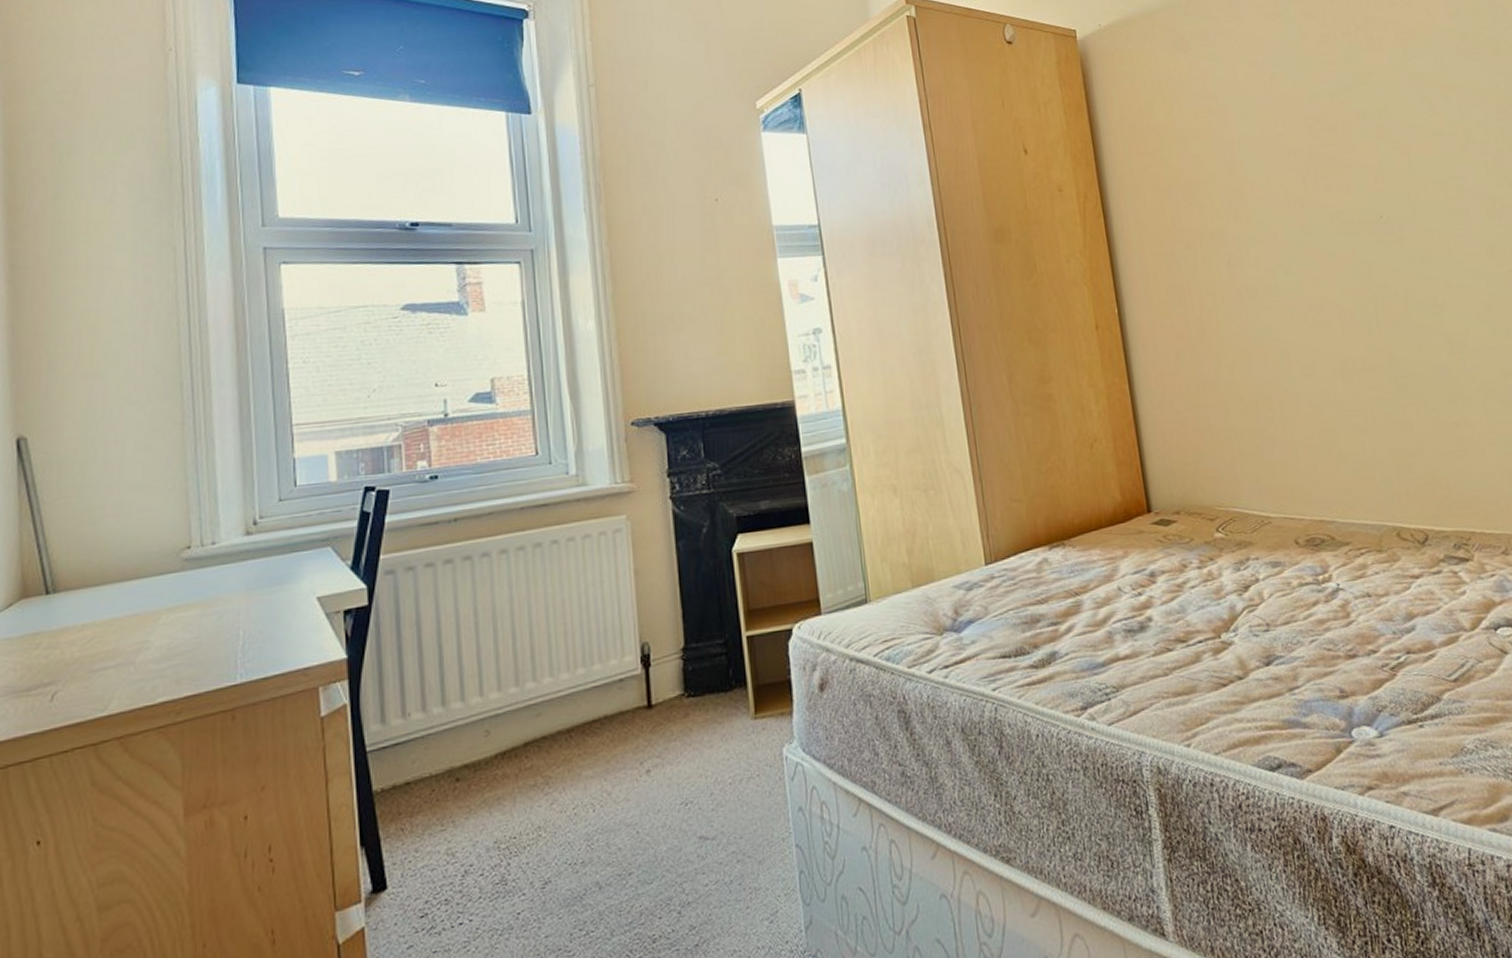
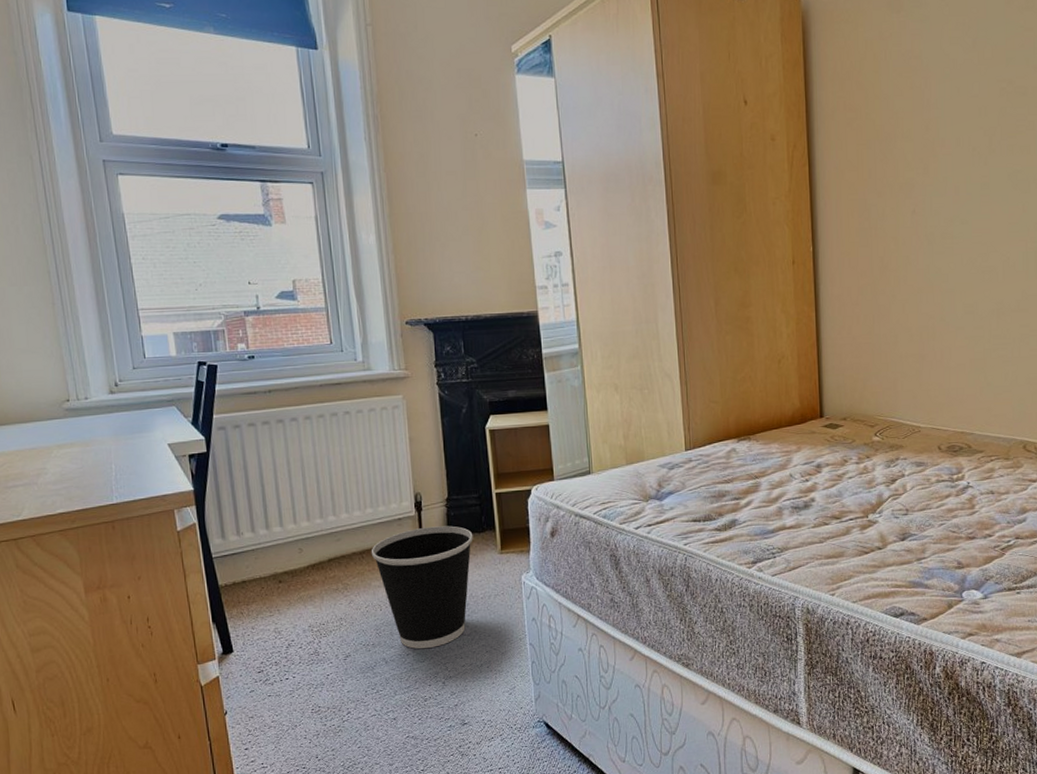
wastebasket: none [582,684,718,865] -> present [371,525,473,649]

